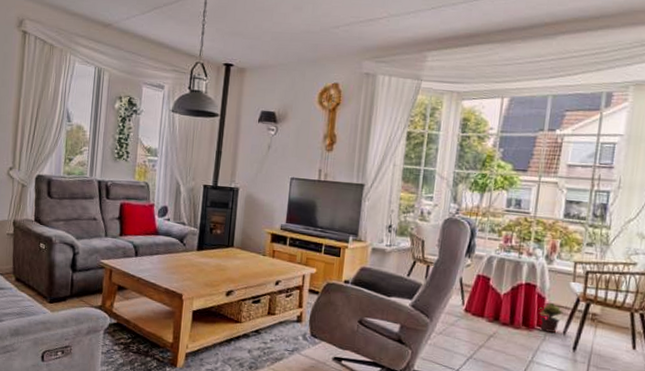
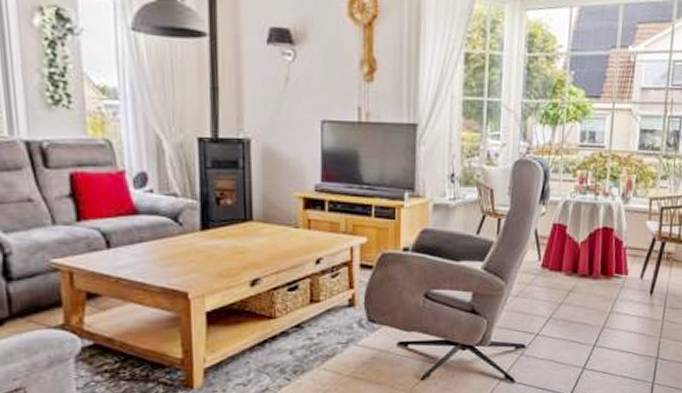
potted plant: present [538,302,564,333] -> none [616,246,641,278]

